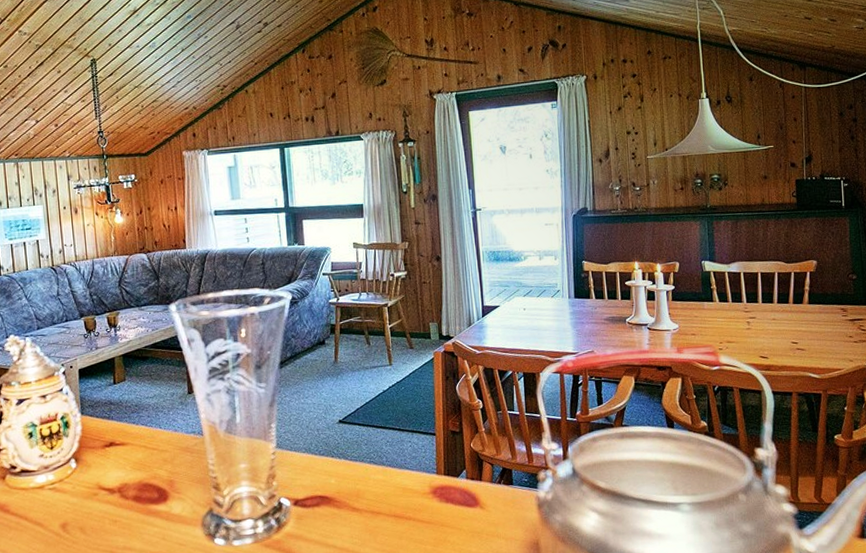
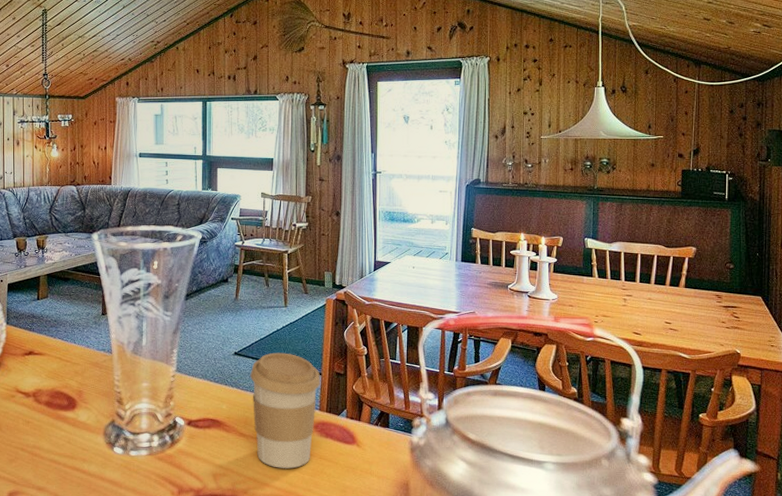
coffee cup: none [358,415,436,542] -> present [250,352,321,469]

